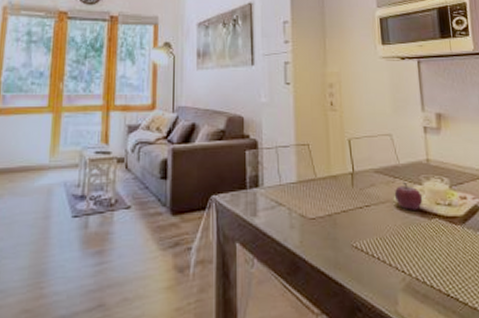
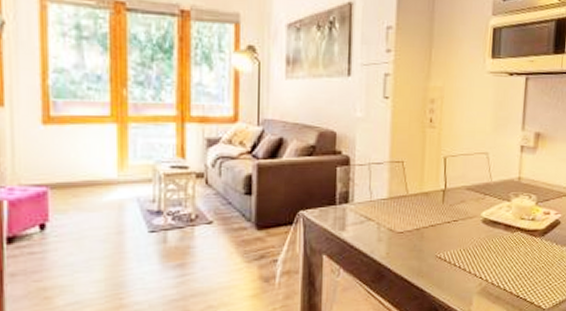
fruit: present [394,181,423,210] -> none [482,198,509,225]

